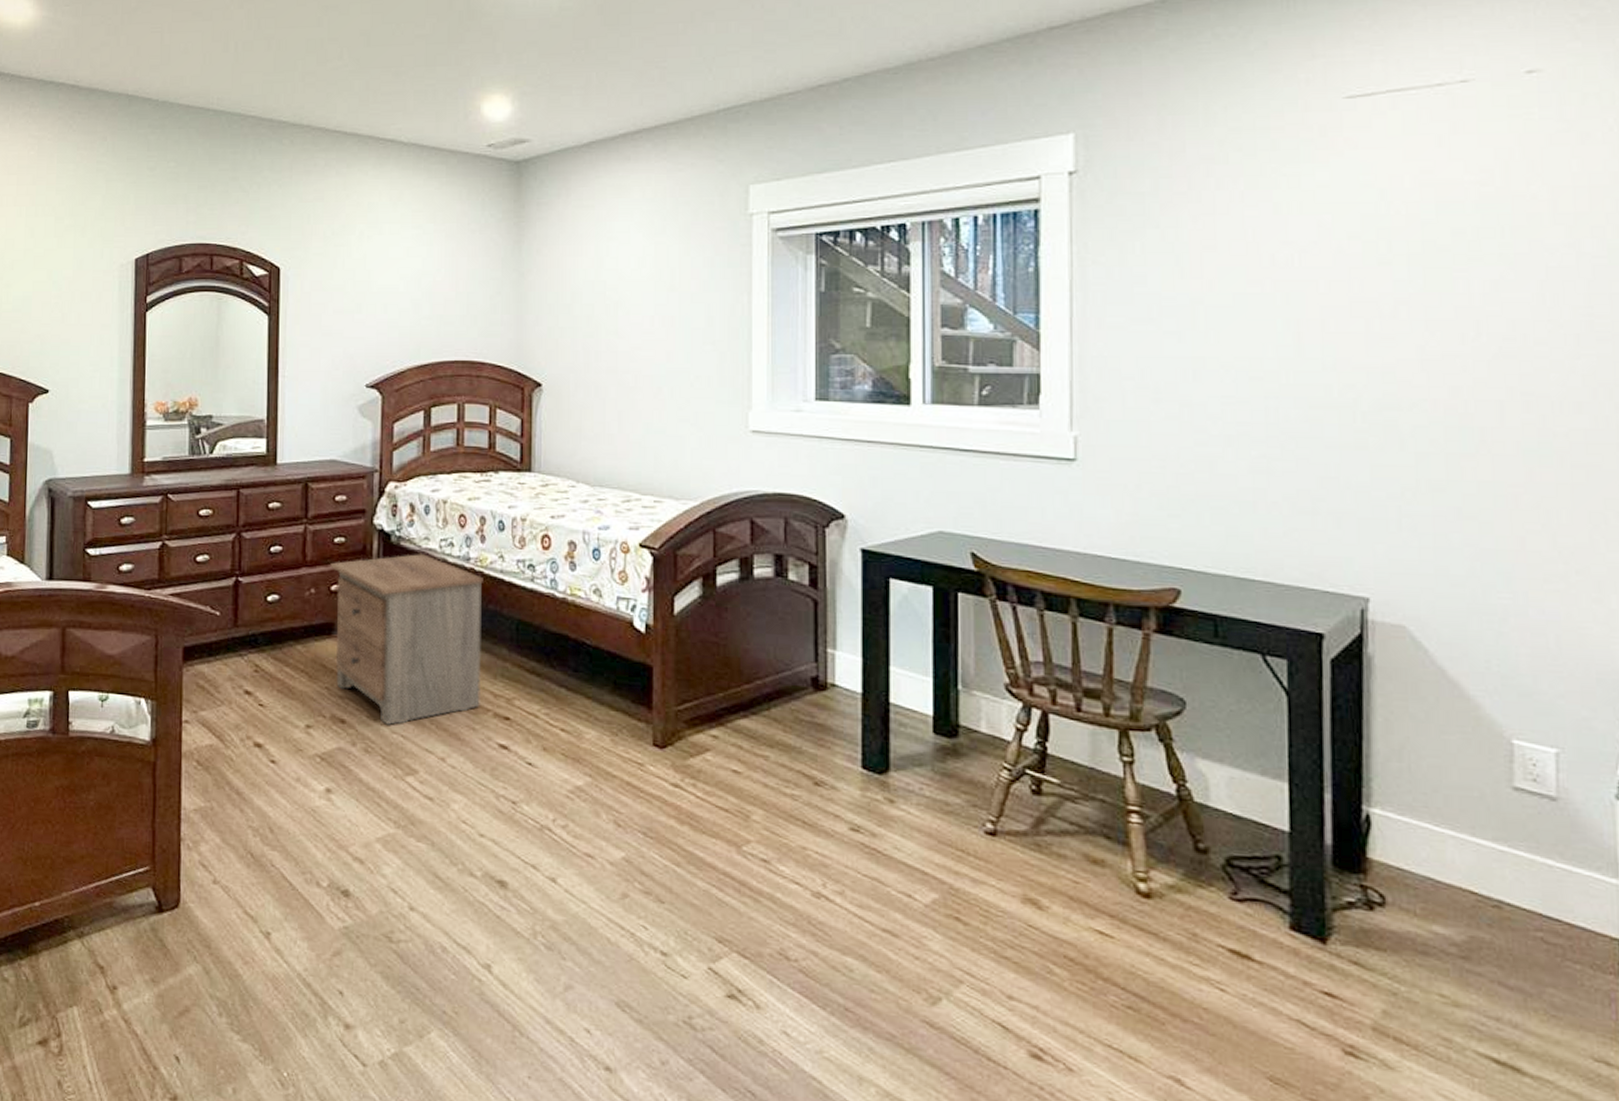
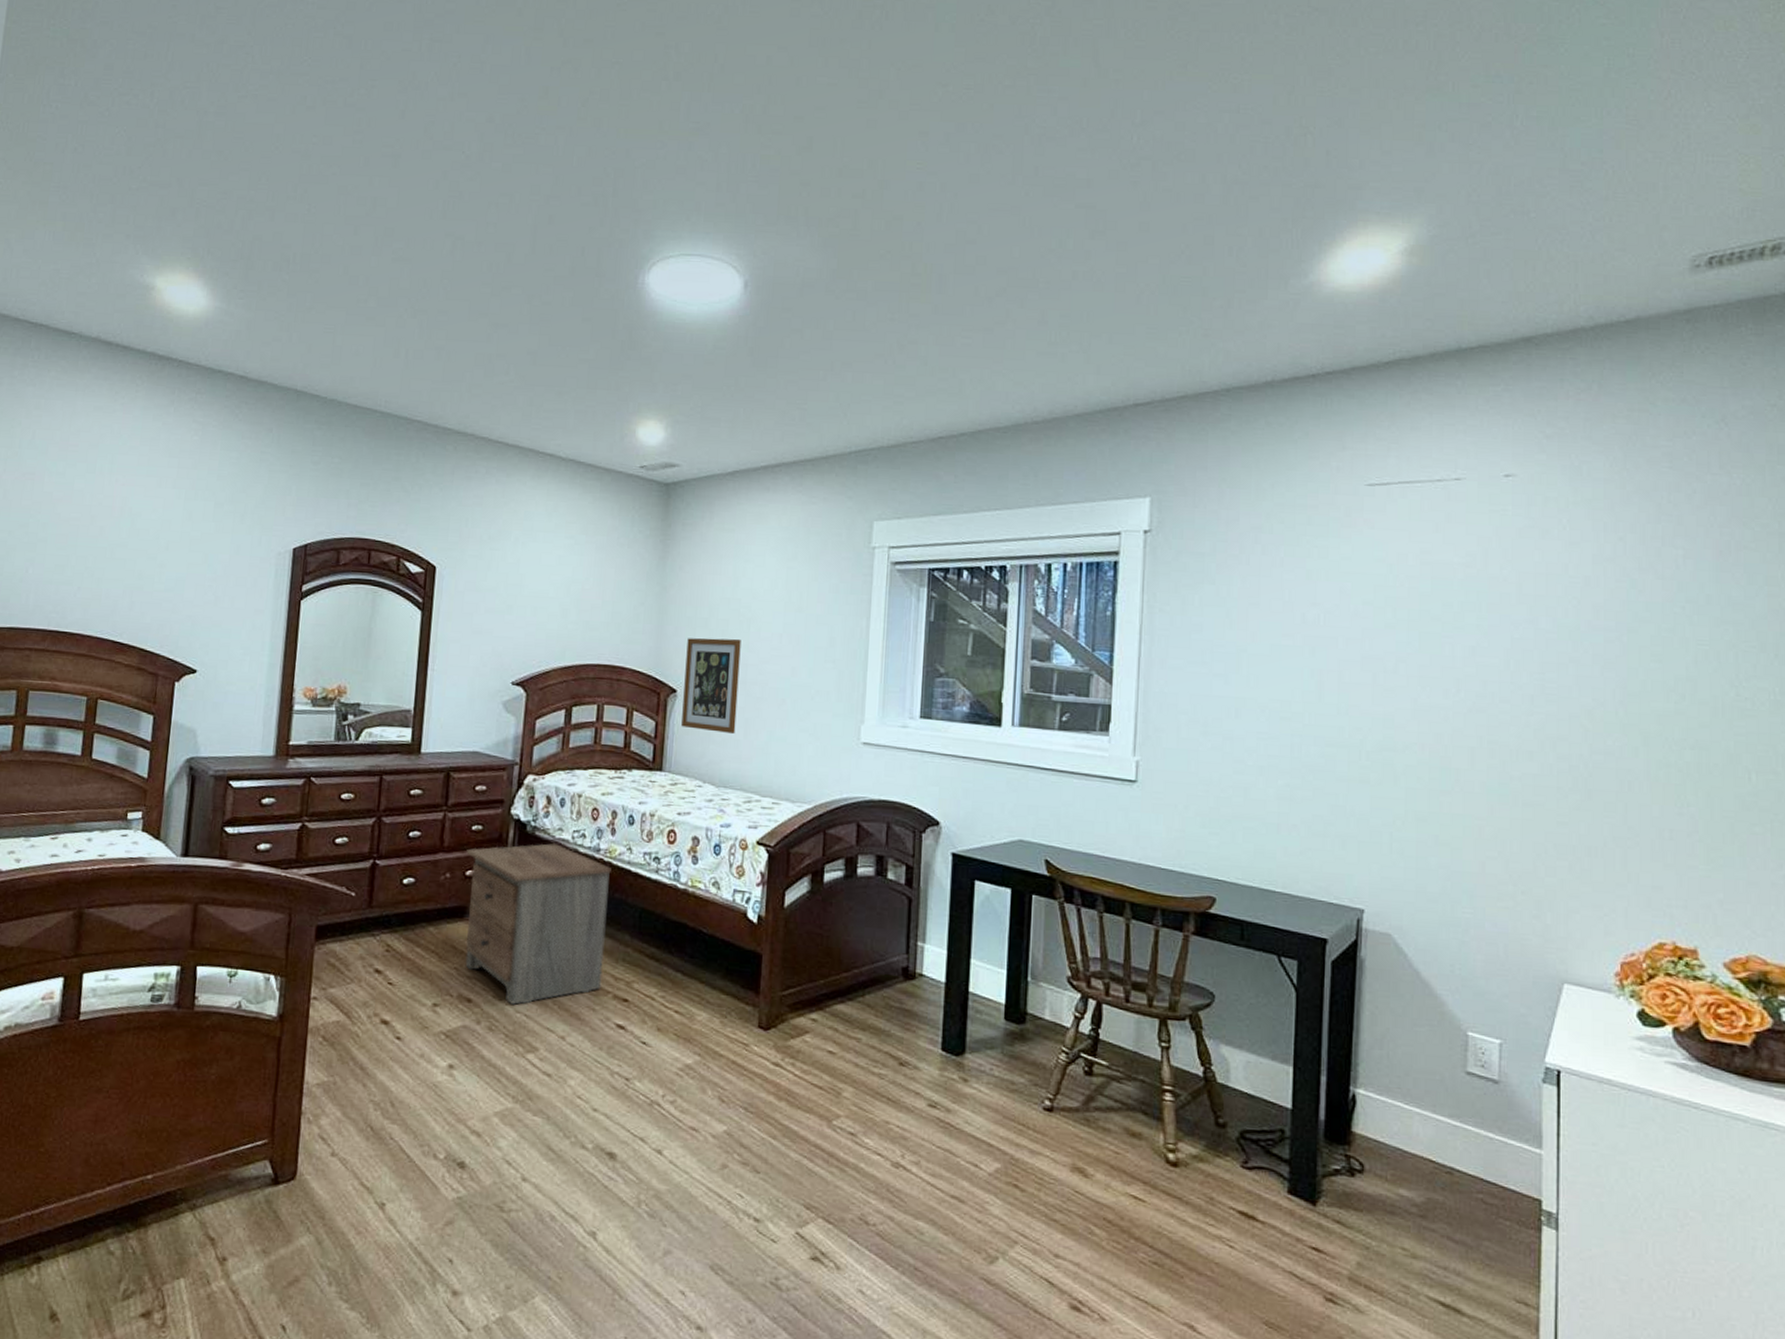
wall art: none [549,324,609,429] -> present [681,638,741,735]

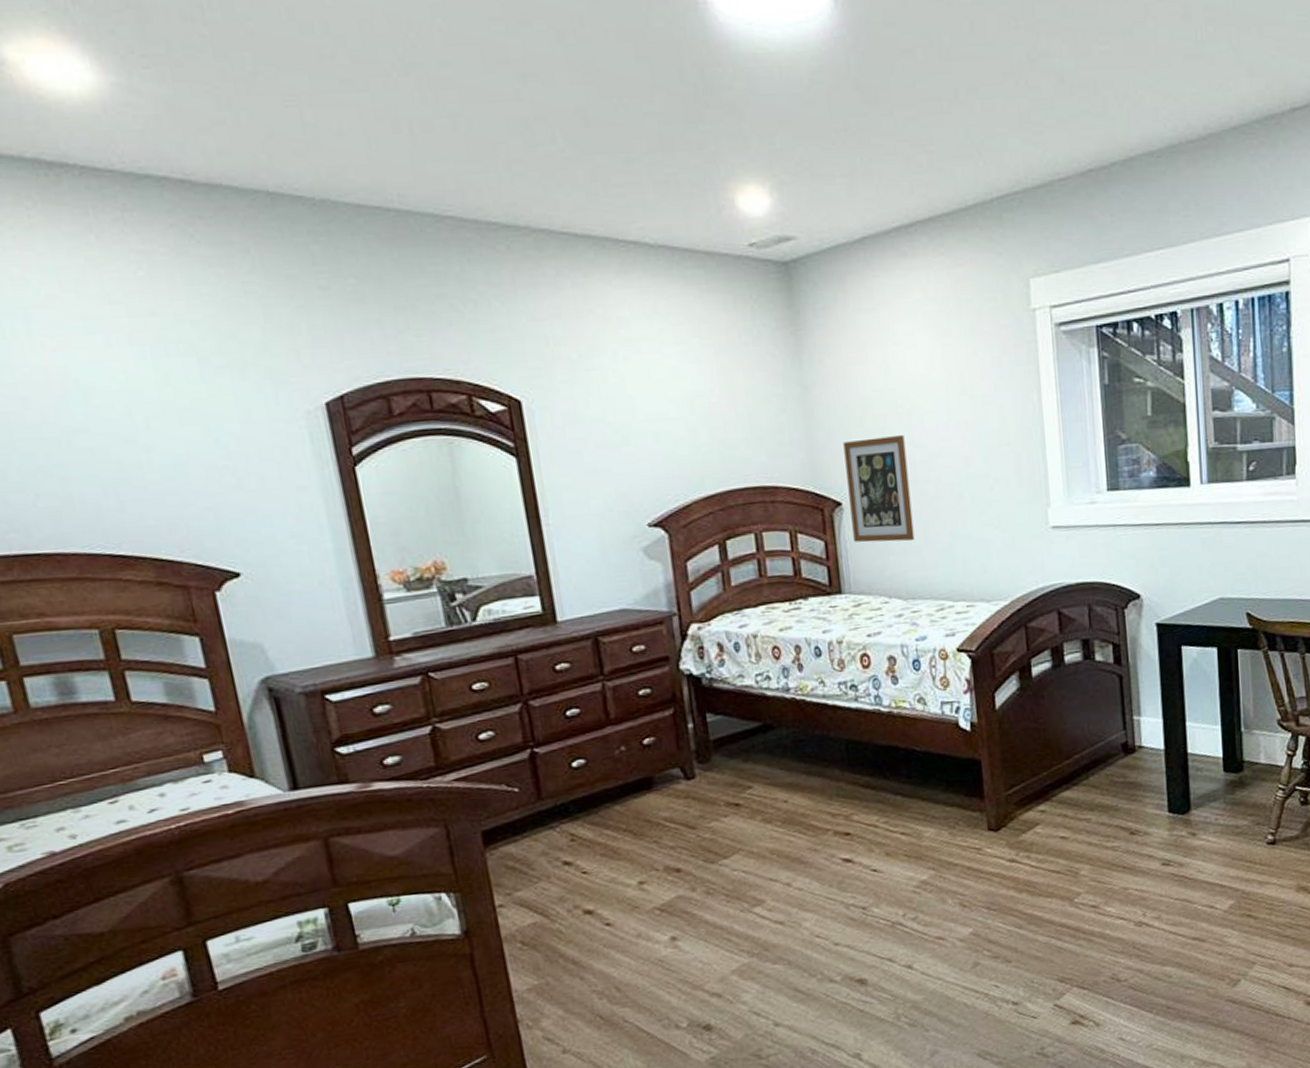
nightstand: present [465,842,611,1005] -> none [637,691,819,864]

